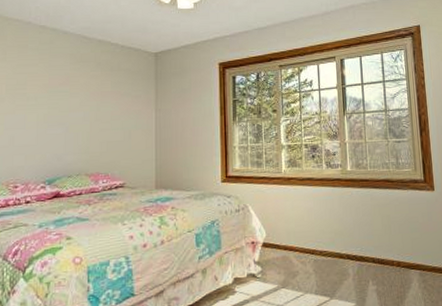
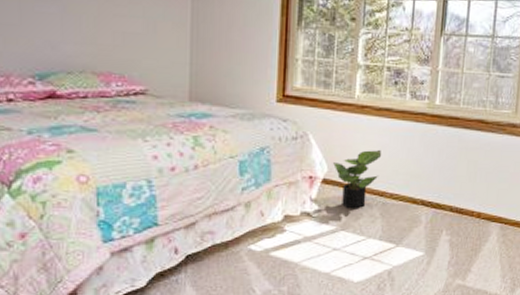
potted plant: none [270,214,309,268] -> present [333,150,382,209]

